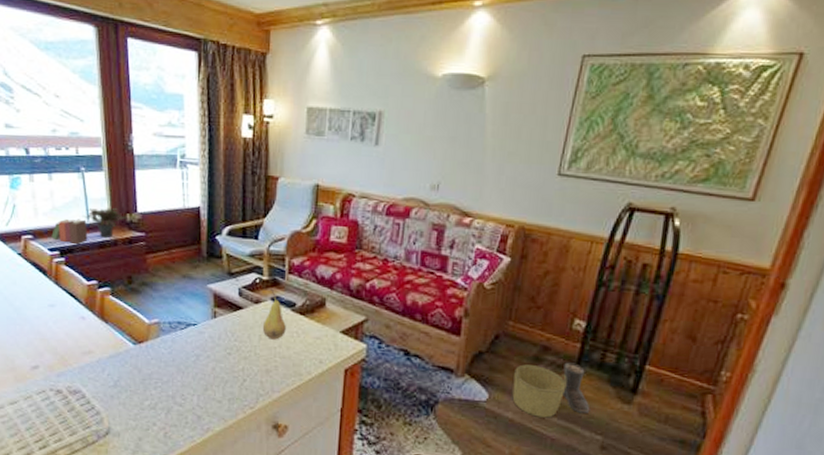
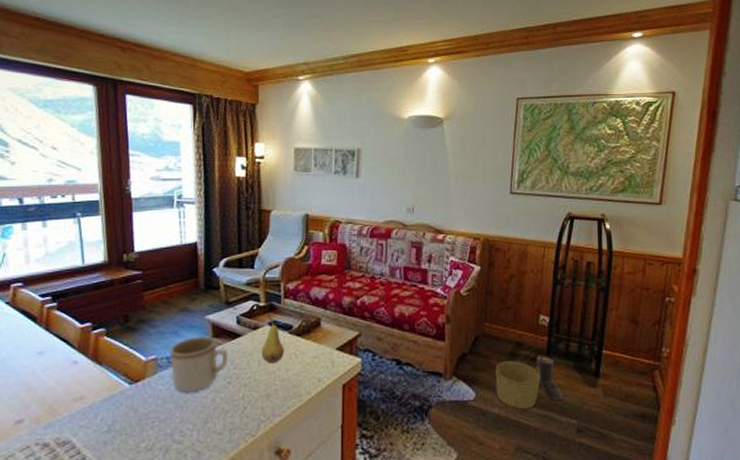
books: present [51,218,88,244] -> none [43,262,83,287]
potted plant: present [82,208,127,238] -> none [77,250,124,279]
mug: none [172,304,229,359] -> present [170,336,228,393]

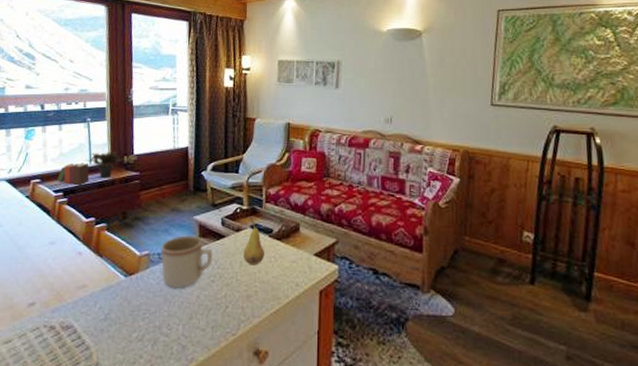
books: none [43,262,83,287] -> present [57,162,89,185]
potted plant: none [77,250,124,279] -> present [85,152,125,178]
basket: present [495,361,541,409] -> none [475,277,525,330]
boot: present [536,355,564,401] -> none [520,273,551,324]

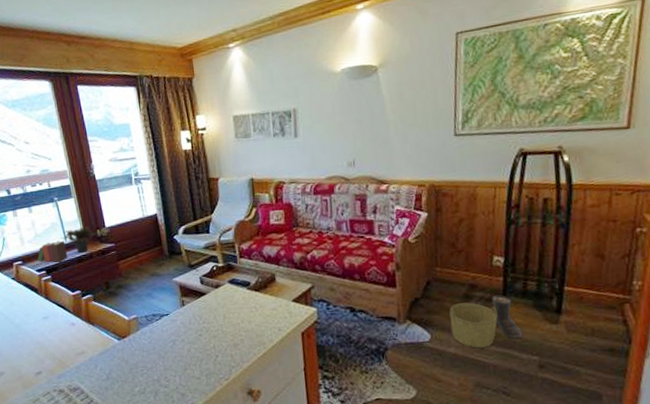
mug: present [161,235,213,288] -> none [147,296,197,345]
fruit: present [243,218,264,266] -> none [224,273,246,317]
basket: none [475,277,525,330] -> present [449,302,498,348]
boot: none [520,273,551,324] -> present [492,295,523,339]

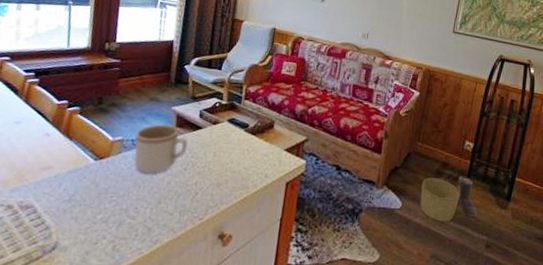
books: present [37,240,68,263] -> none [29,44,67,67]
potted plant: present [60,227,98,253] -> none [62,36,106,63]
mug: none [147,296,197,345] -> present [134,124,188,174]

